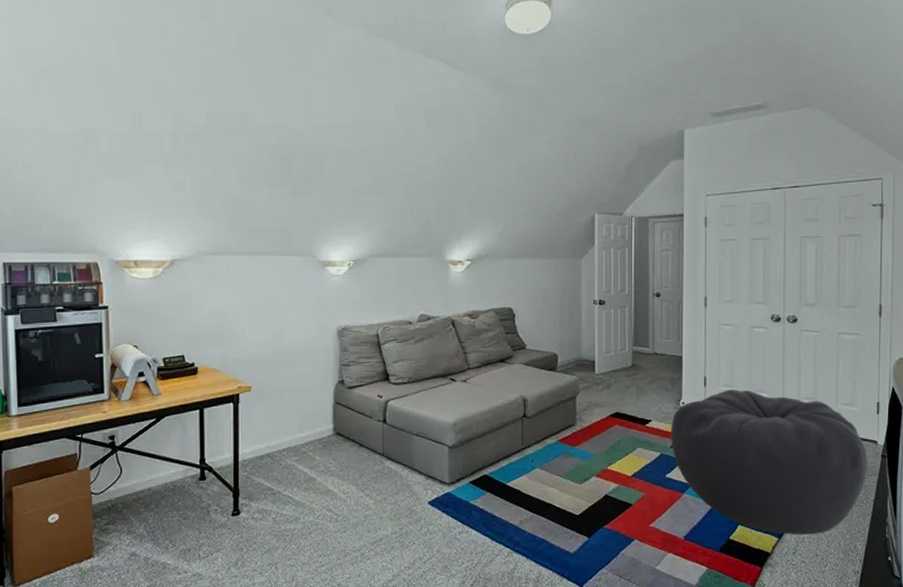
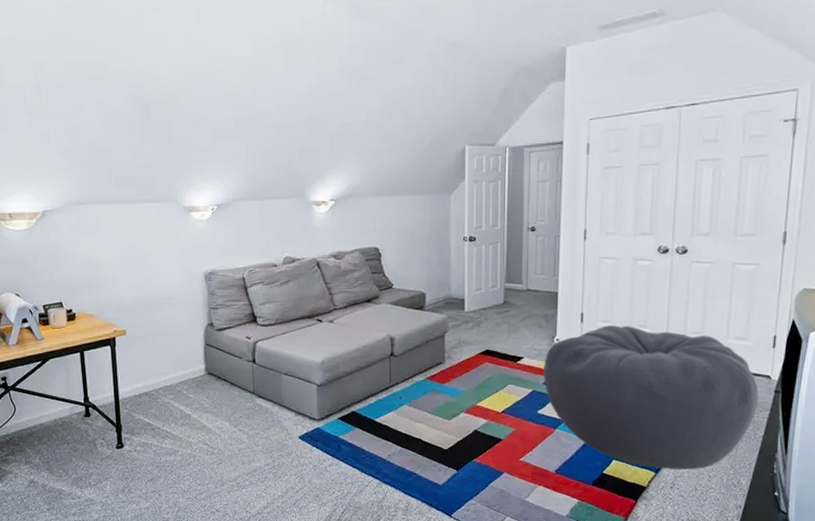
mug: none [167,360,189,384] -> present [47,307,68,329]

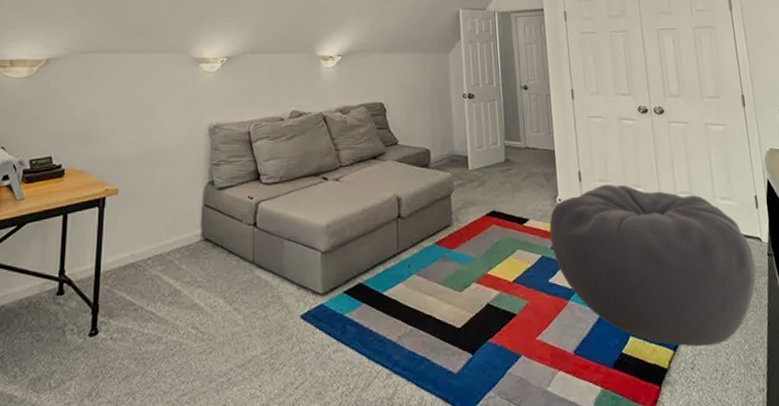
mug: present [47,307,68,329] -> none [33,162,56,188]

